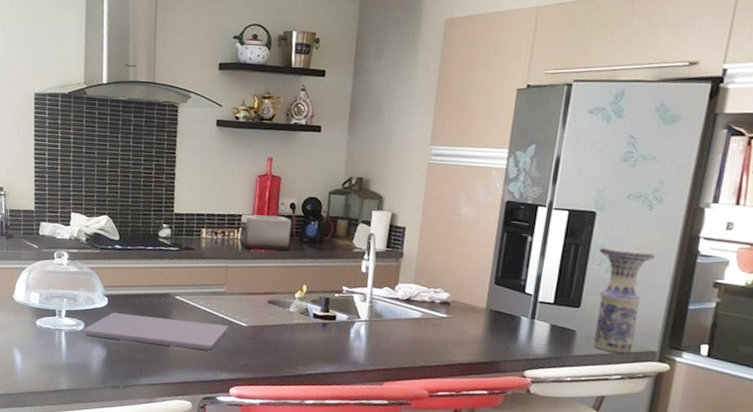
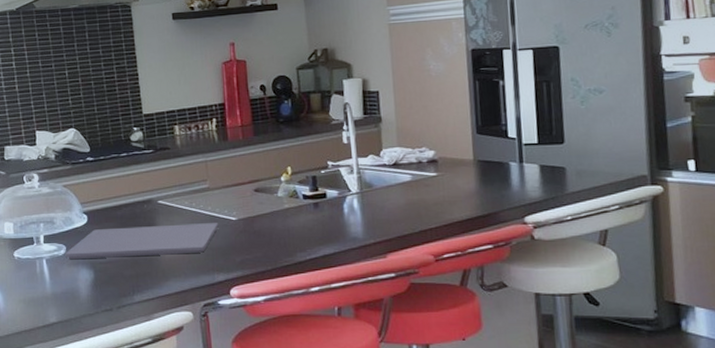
toaster: present [239,214,292,252] -> none [212,100,267,139]
vase: present [594,245,656,353] -> none [569,75,625,183]

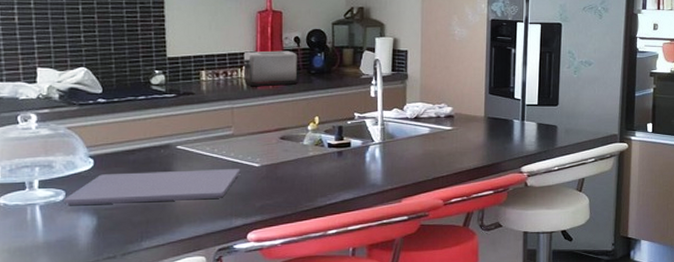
toaster: none [212,100,267,139] -> present [243,50,298,87]

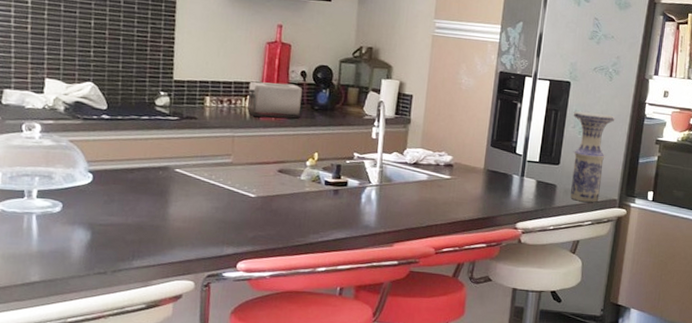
cutting board: present [64,169,241,206] -> none [60,190,236,225]
vase: none [567,50,609,139] -> present [570,111,616,202]

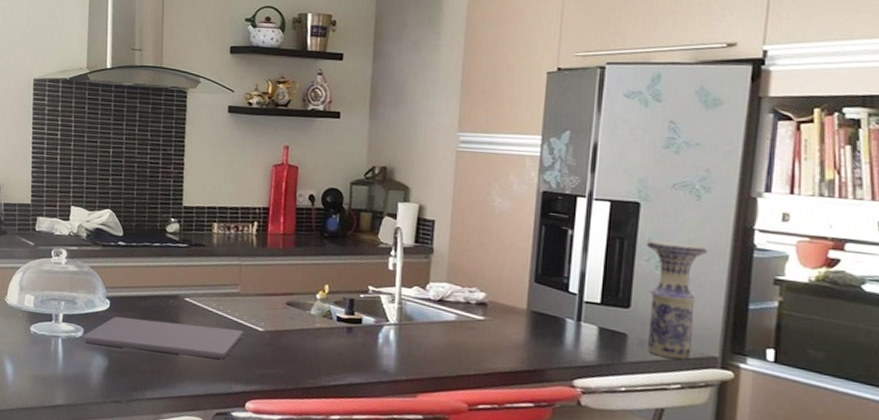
cutting board: none [60,190,236,225] -> present [82,316,244,359]
toaster: present [247,81,302,120] -> none [254,206,311,248]

